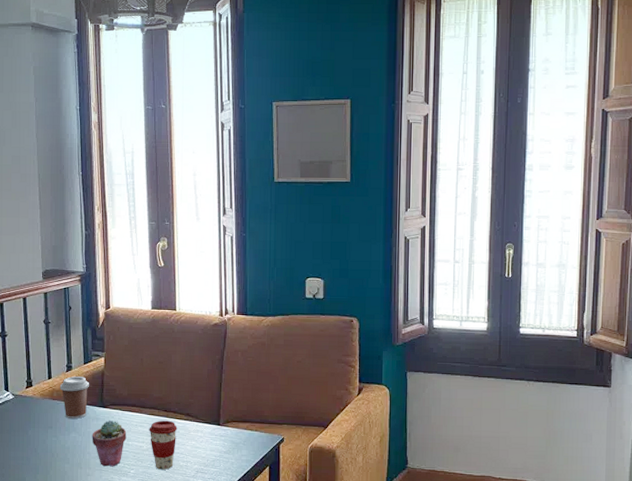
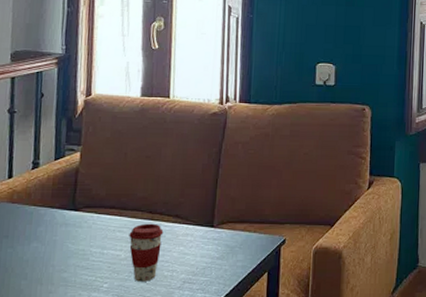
coffee cup: present [59,376,90,419] -> none [21,175,60,225]
potted succulent: present [92,419,127,467] -> none [57,225,102,281]

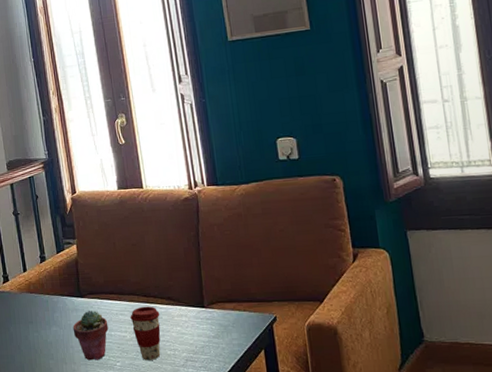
potted succulent: none [57,225,102,281] -> present [73,310,109,361]

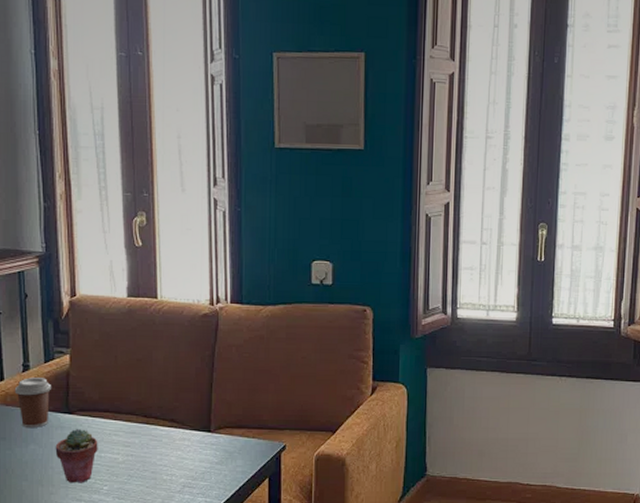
coffee cup: none [35,267,65,312] -> present [14,378,52,427]
coffee cup: present [130,306,161,360] -> none [125,427,160,485]

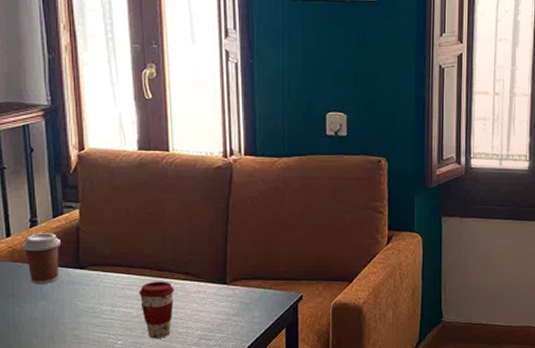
potted succulent: present [55,428,98,483] -> none [66,283,111,339]
coffee cup: none [125,427,160,485] -> present [139,281,175,339]

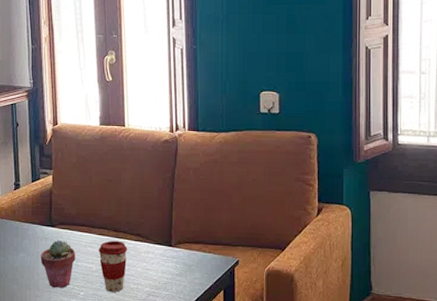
coffee cup: present [22,233,62,284] -> none [7,195,38,238]
potted succulent: none [66,283,111,339] -> present [40,239,76,289]

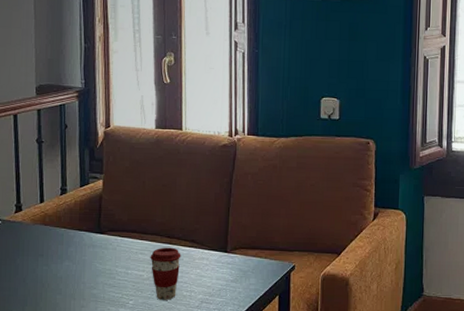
potted succulent: present [40,239,76,289] -> none [87,247,126,298]

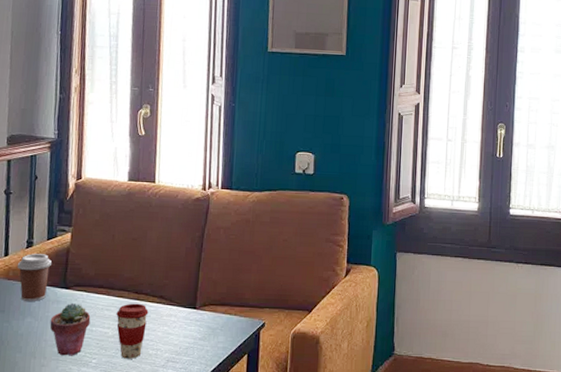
coffee cup: none [52,200,86,246] -> present [17,254,53,301]
potted succulent: none [87,247,126,298] -> present [50,302,91,356]

